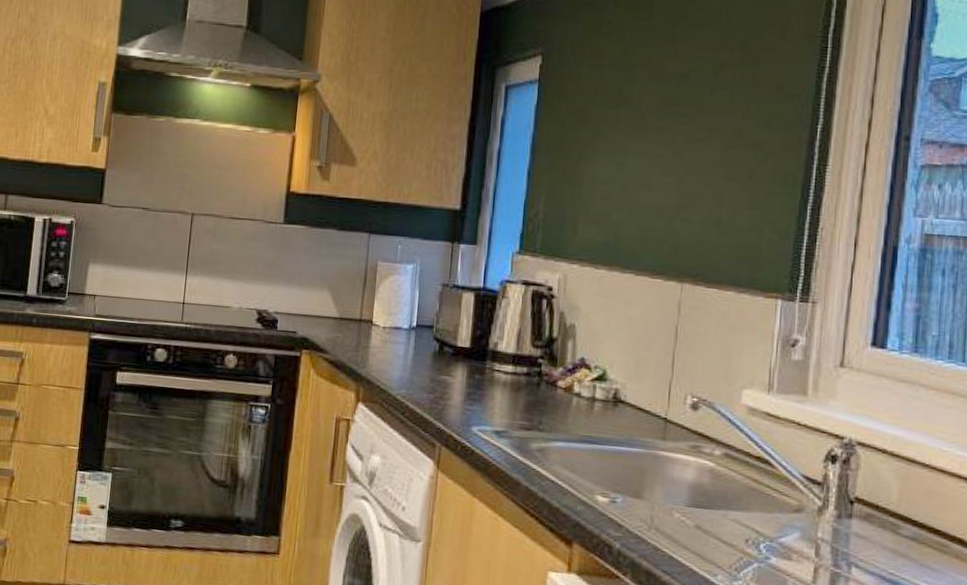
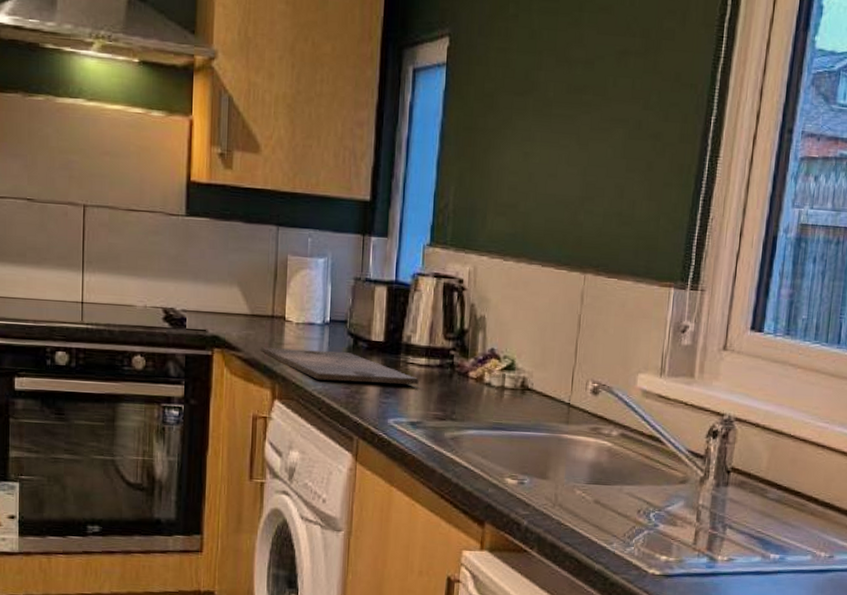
cutting board: none [347,350,505,393] -> present [261,347,419,385]

